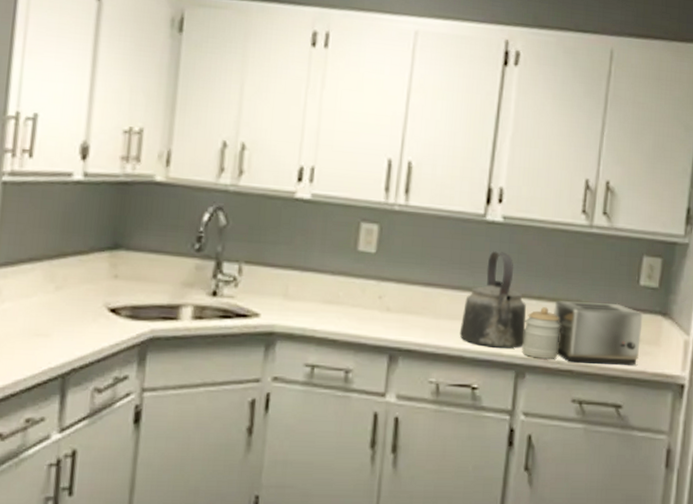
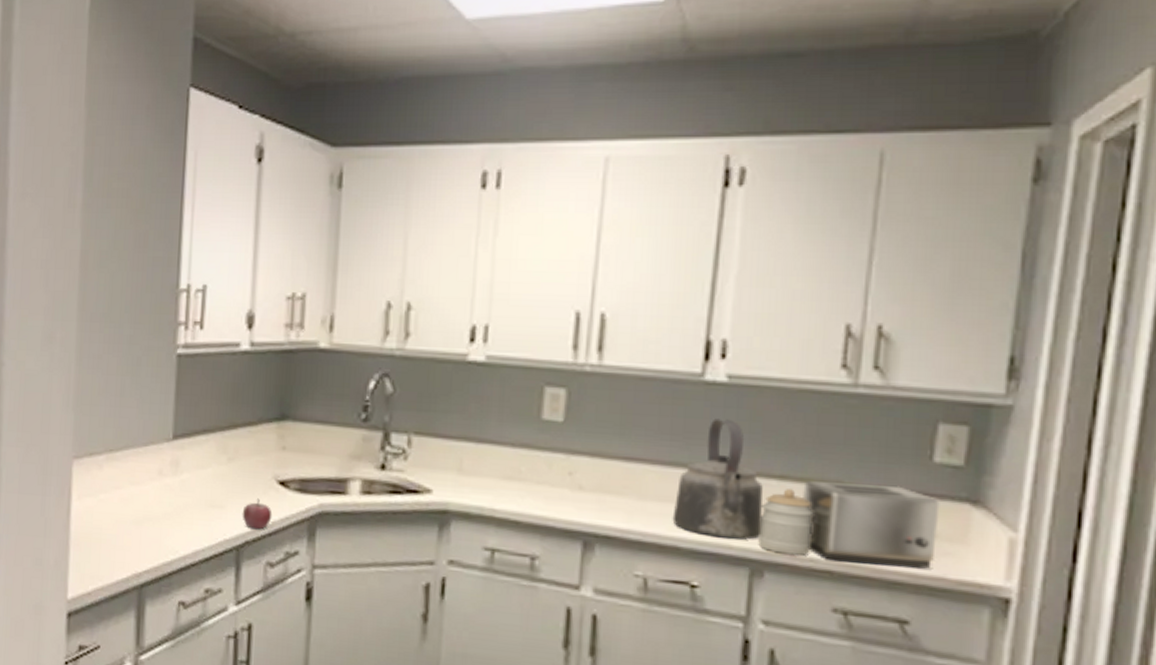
fruit: none [69,326,102,357] -> present [242,498,272,530]

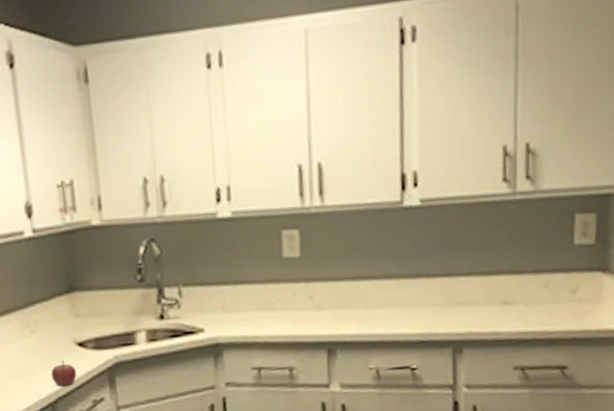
kettle: present [672,418,764,539] -> none [392,235,458,328]
jar: present [758,489,814,555] -> none [456,282,495,333]
toaster: present [803,481,940,568] -> none [484,266,581,332]

